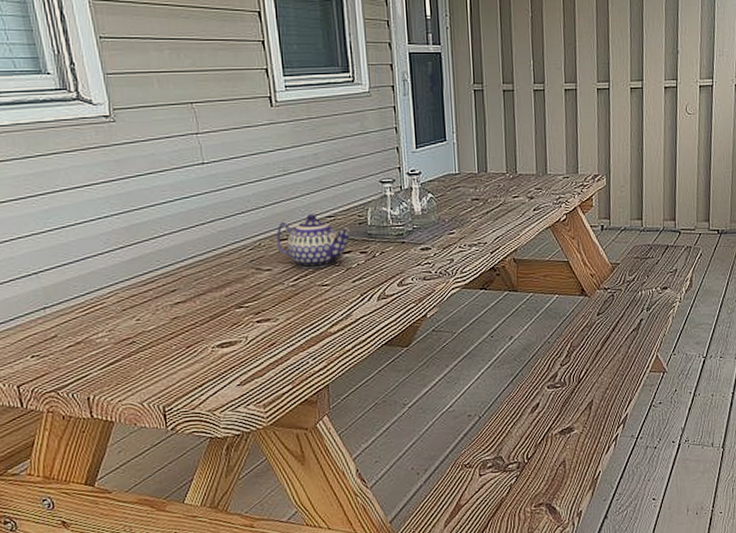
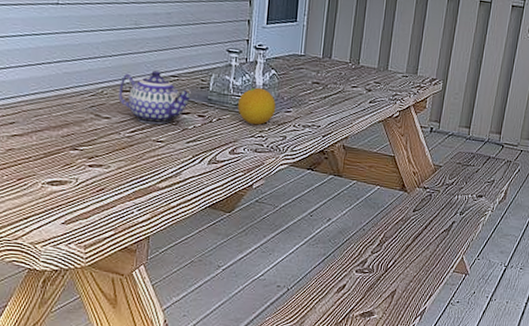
fruit: none [399,213,439,253] -> present [238,87,276,125]

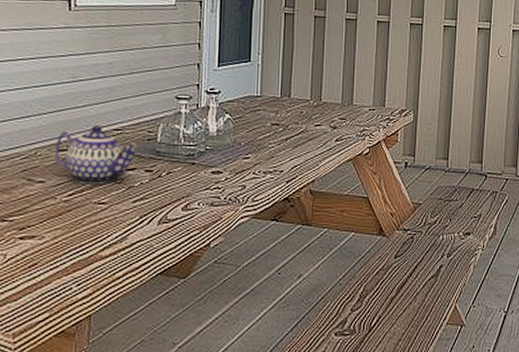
fruit: present [238,87,276,125] -> none [190,134,233,176]

